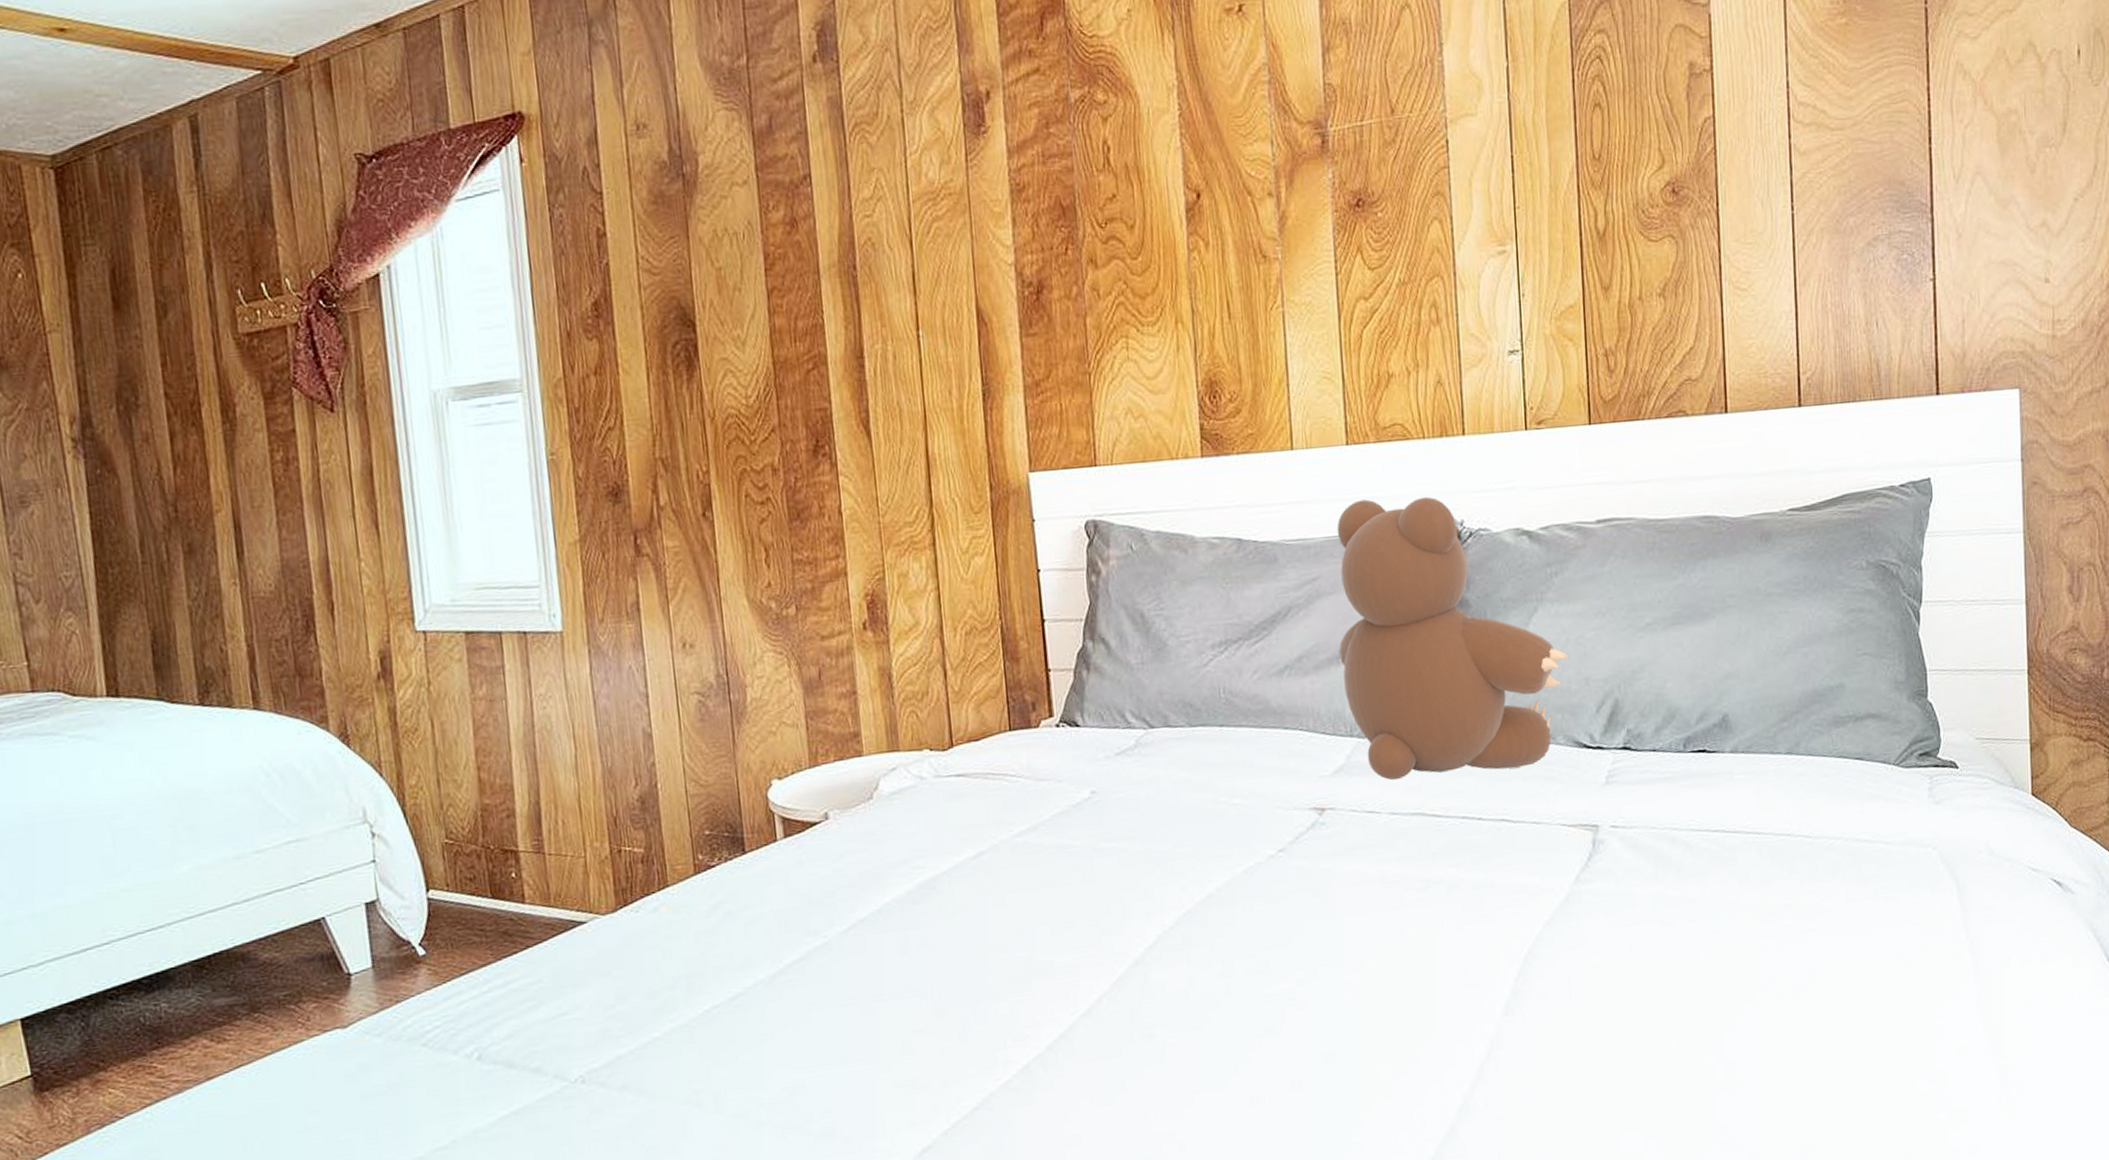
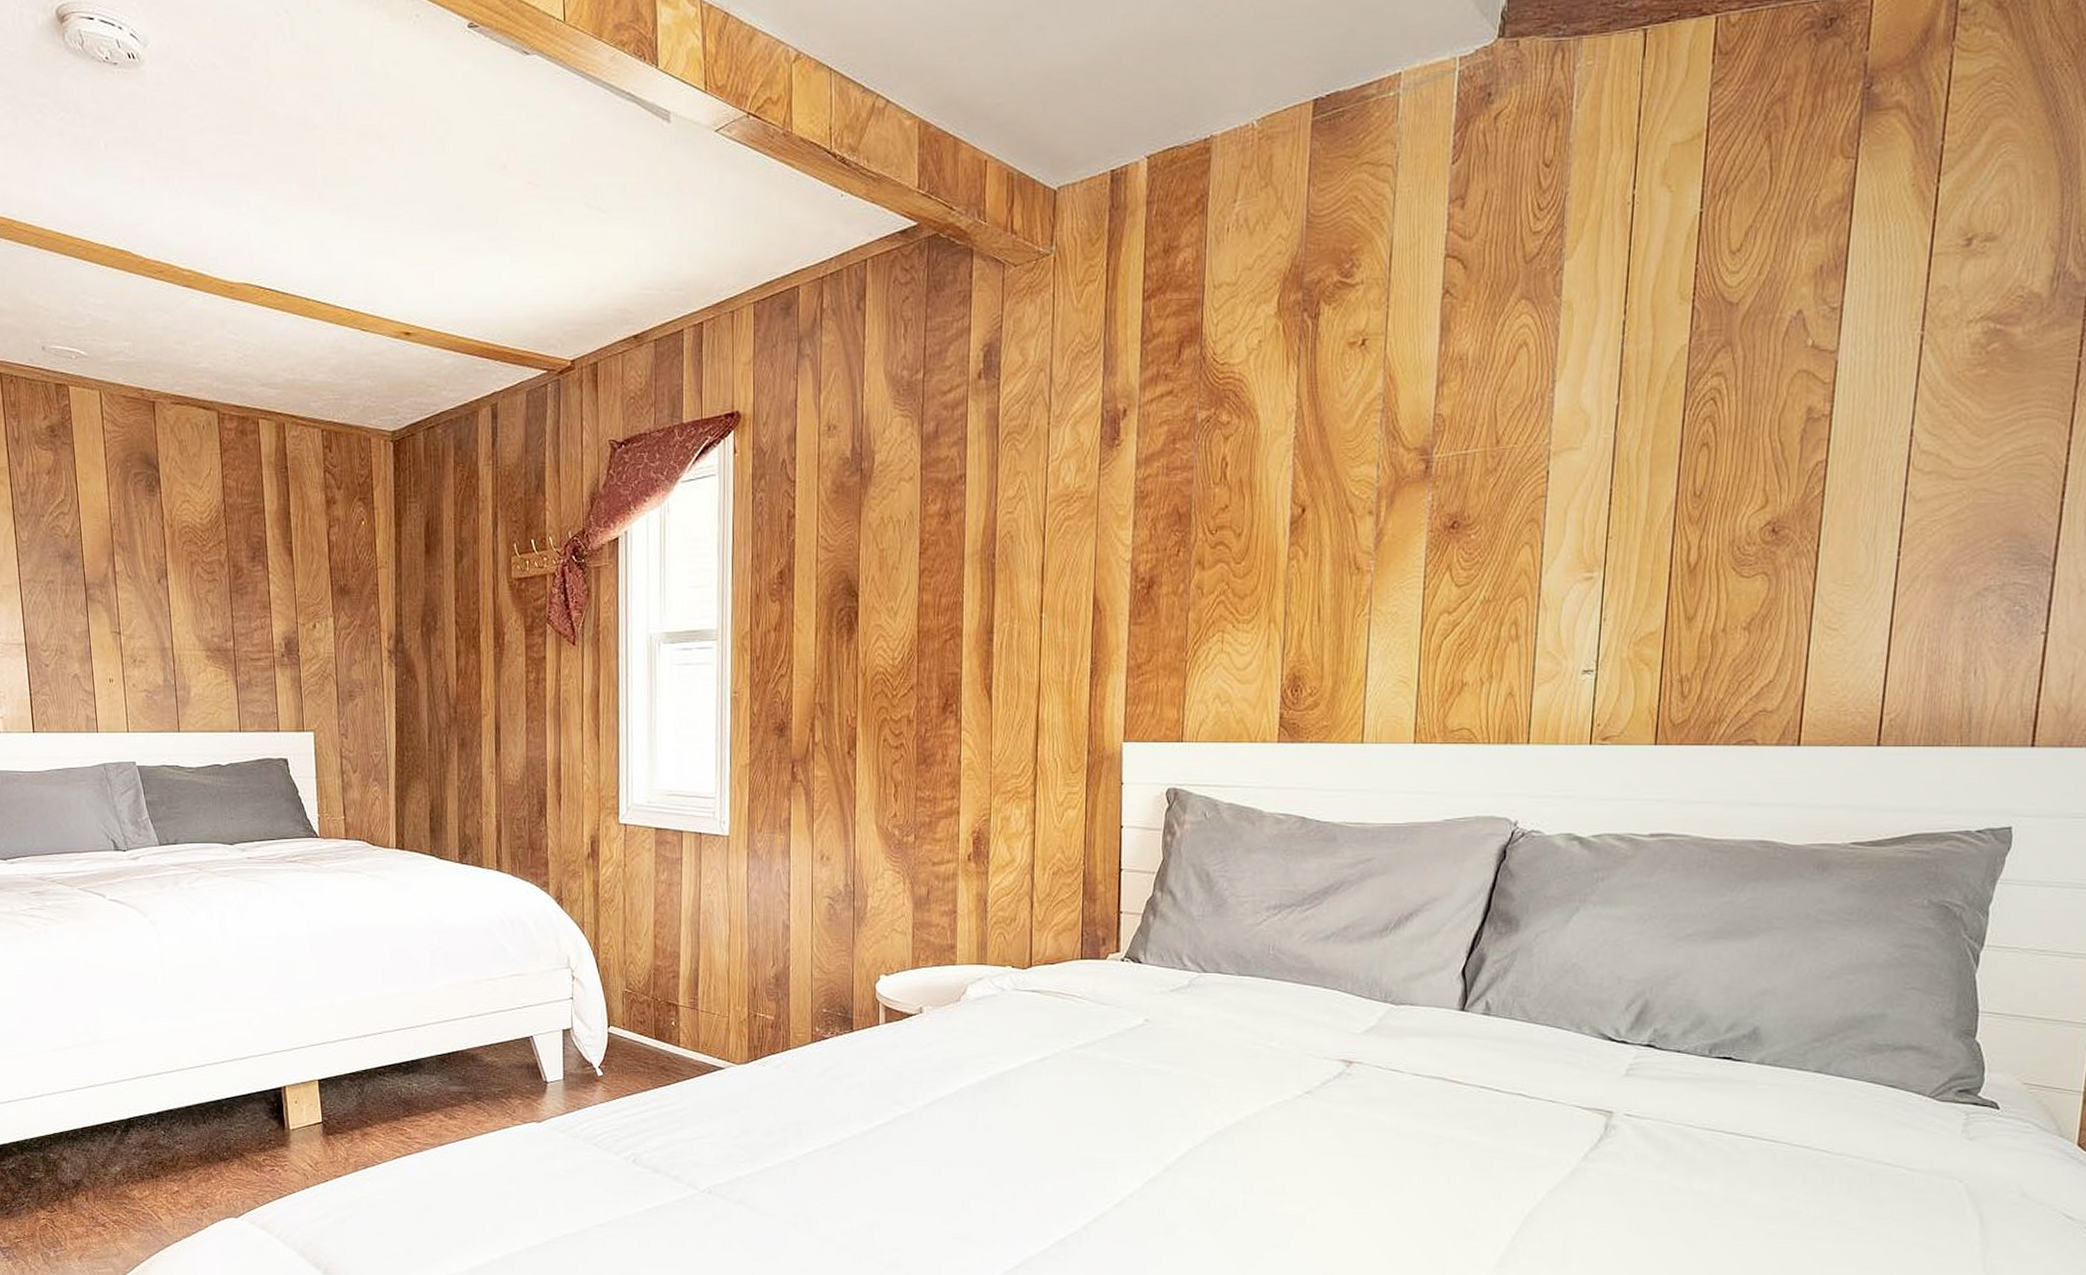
teddy bear: present [1336,496,1569,781] -> none [1383,793,1605,1050]

